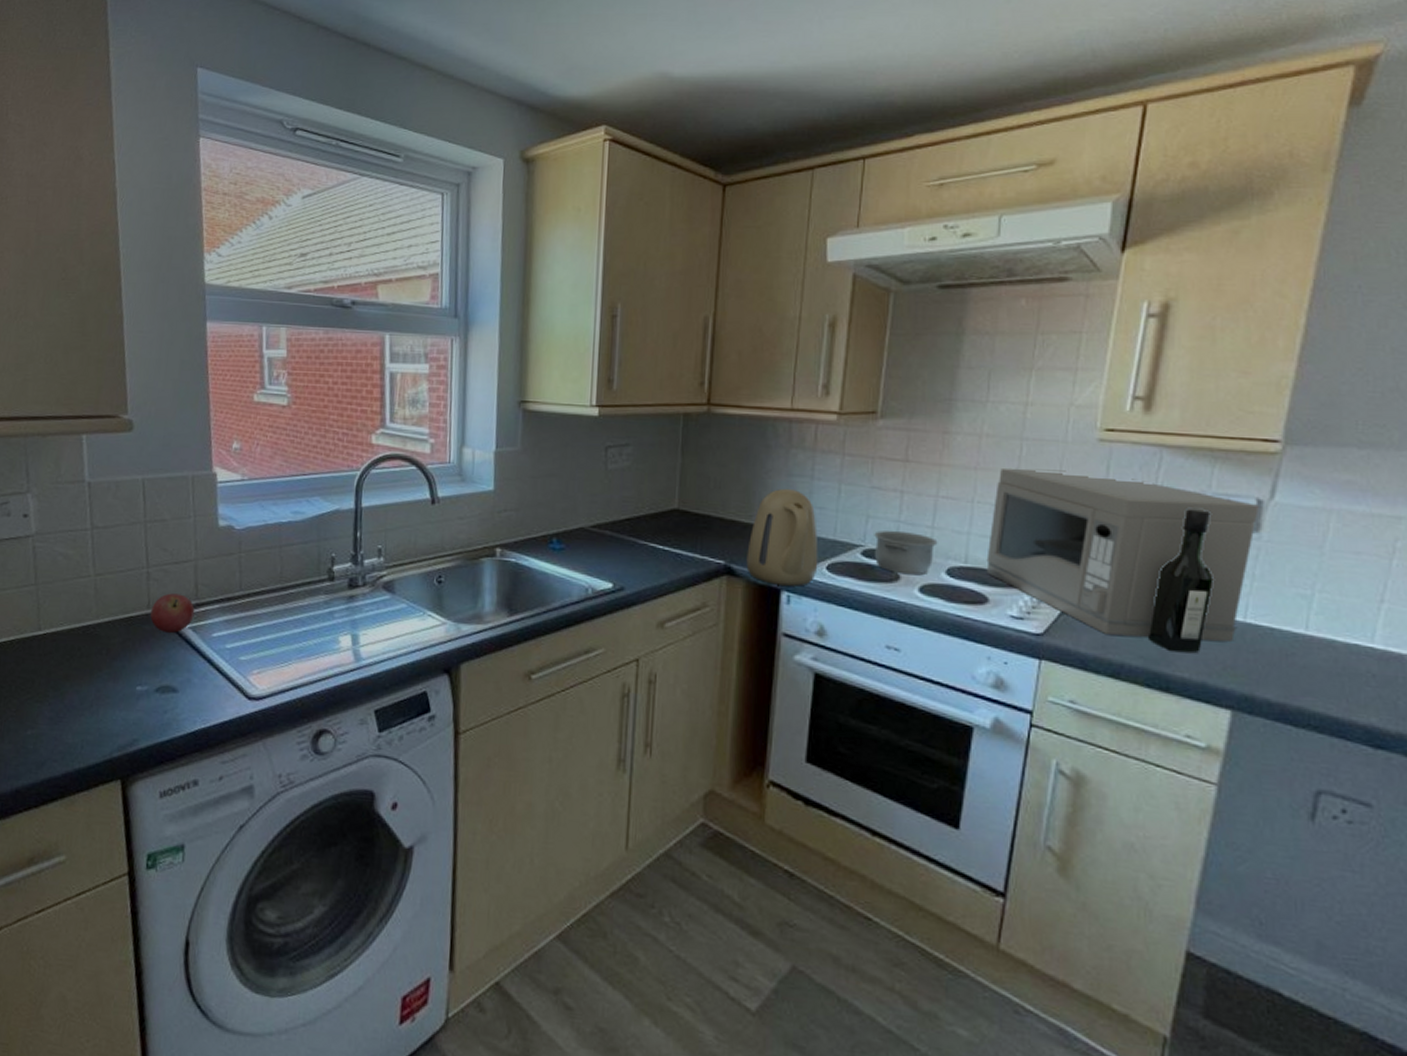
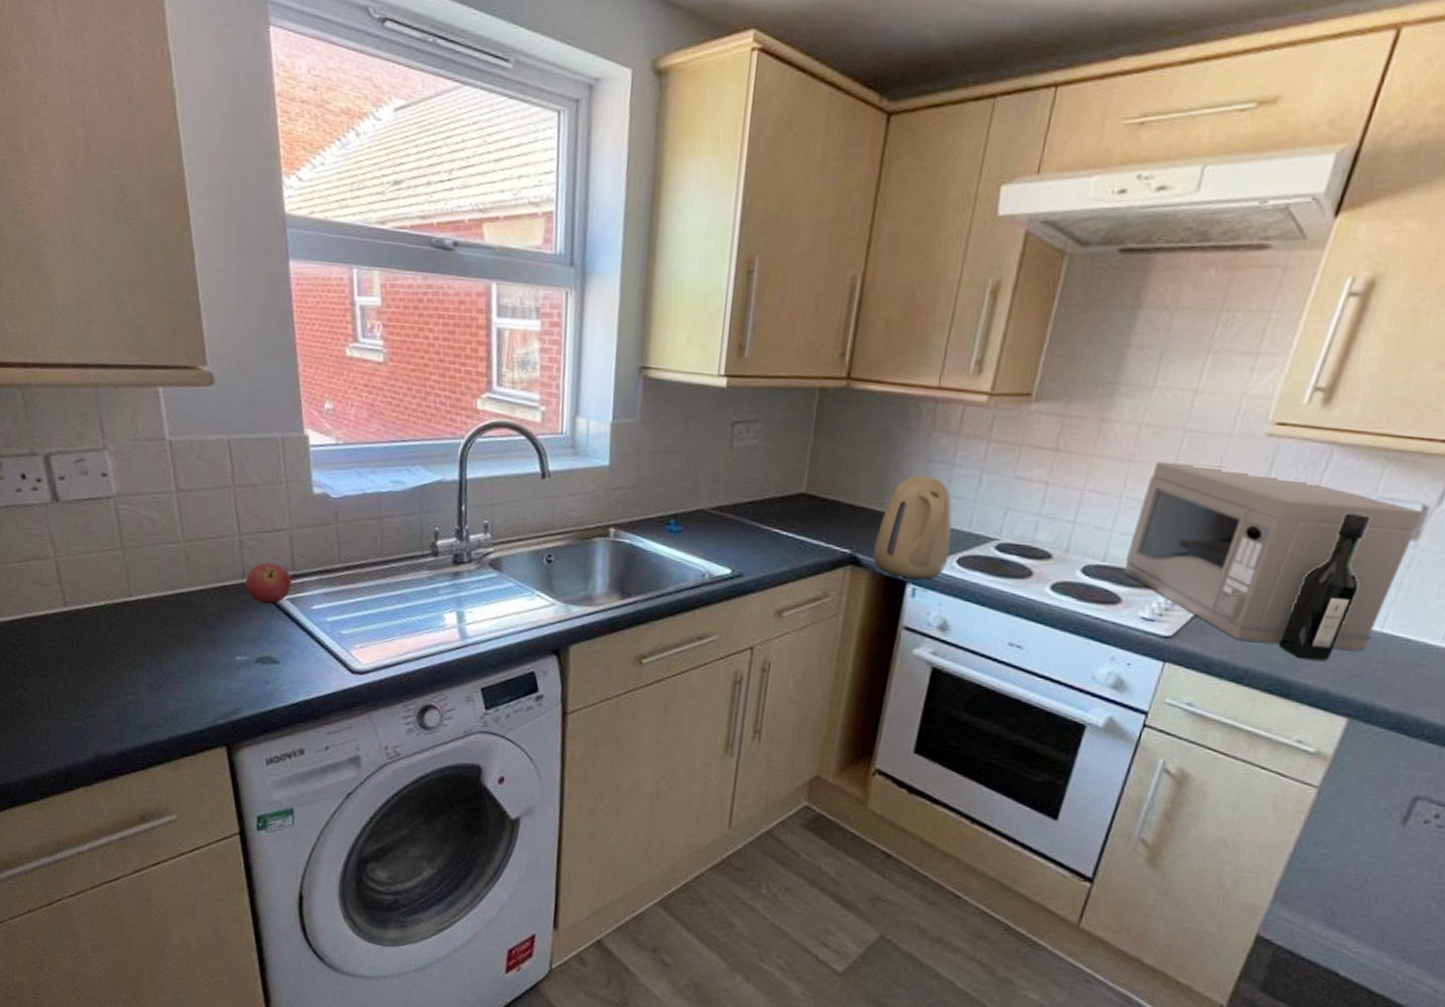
cooking pot: present [874,530,938,575] -> none [1009,524,1078,572]

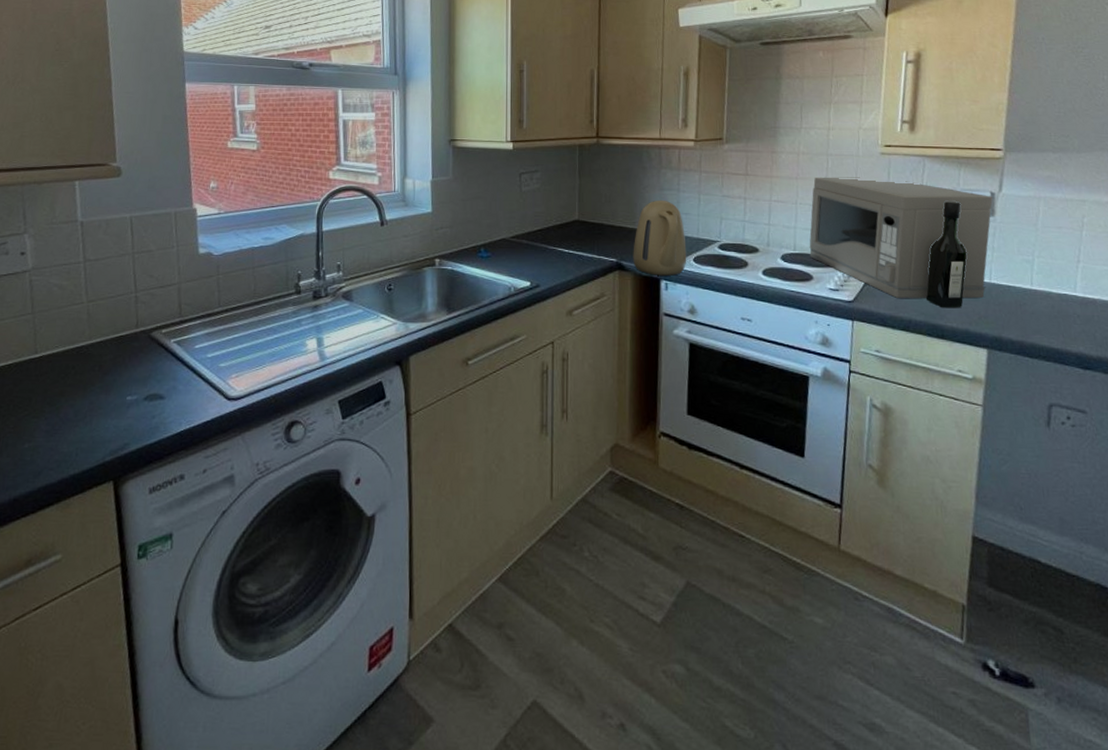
fruit: present [246,563,292,605] -> none [139,313,179,349]

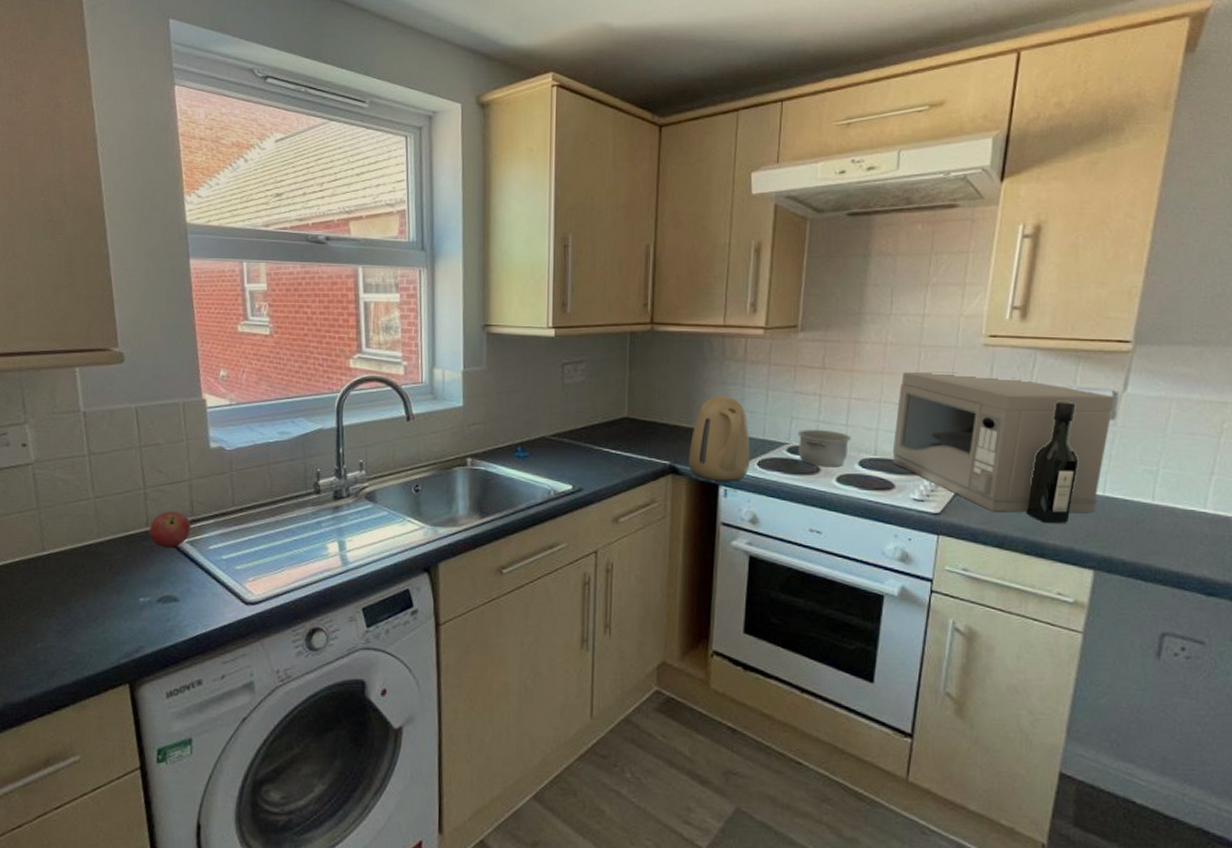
fruit: none [139,313,179,349] -> present [150,511,191,549]
cooking pot: none [727,228,774,262] -> present [797,429,852,467]

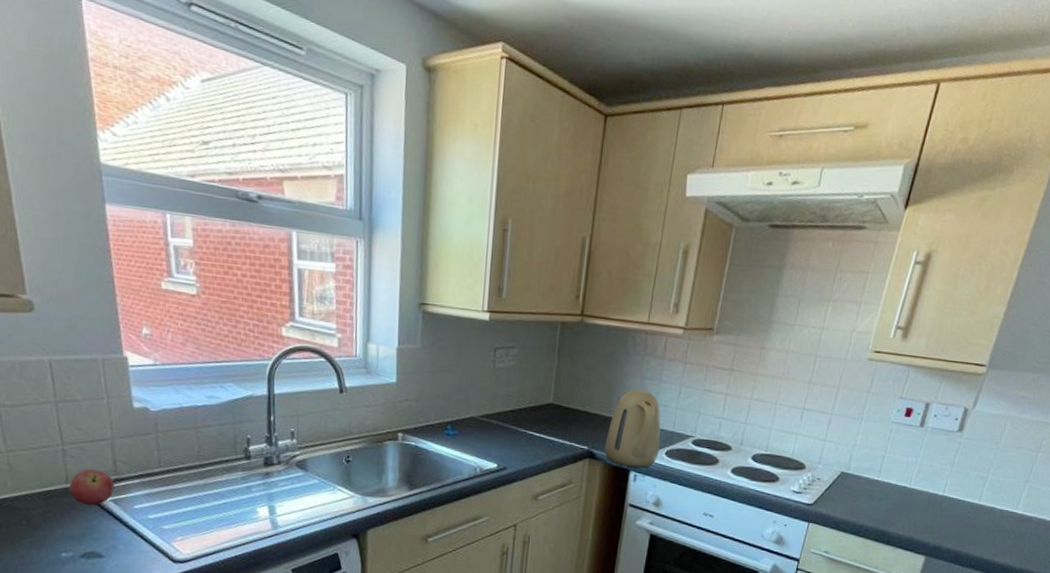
cooking pot: present [797,429,852,467] -> none [702,424,748,460]
microwave: present [892,371,1115,513] -> none [780,378,965,509]
bottle: present [1026,402,1079,523] -> none [881,413,934,517]

